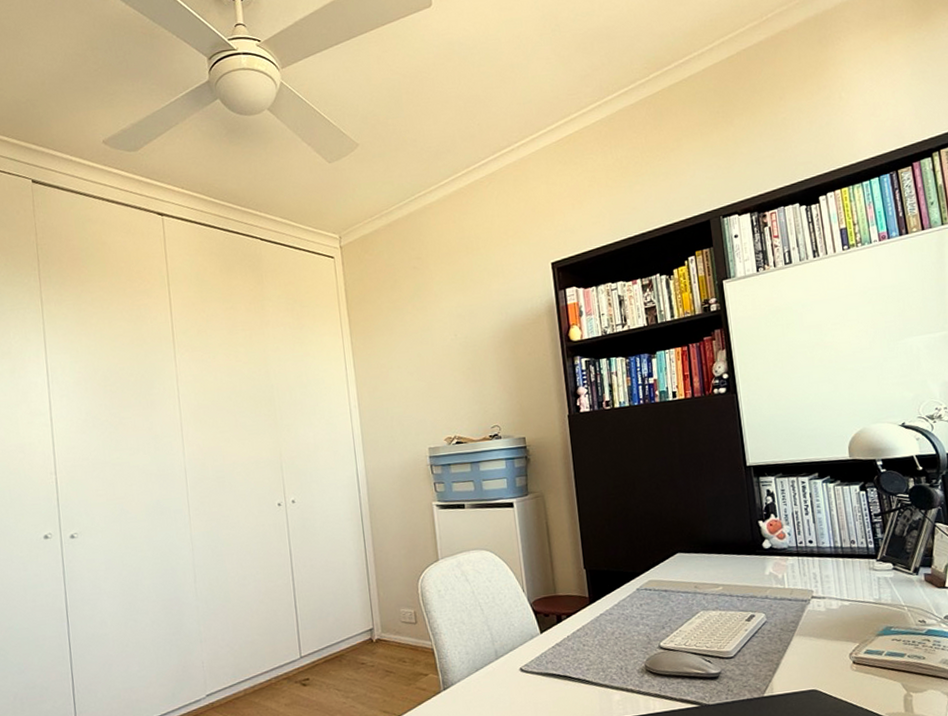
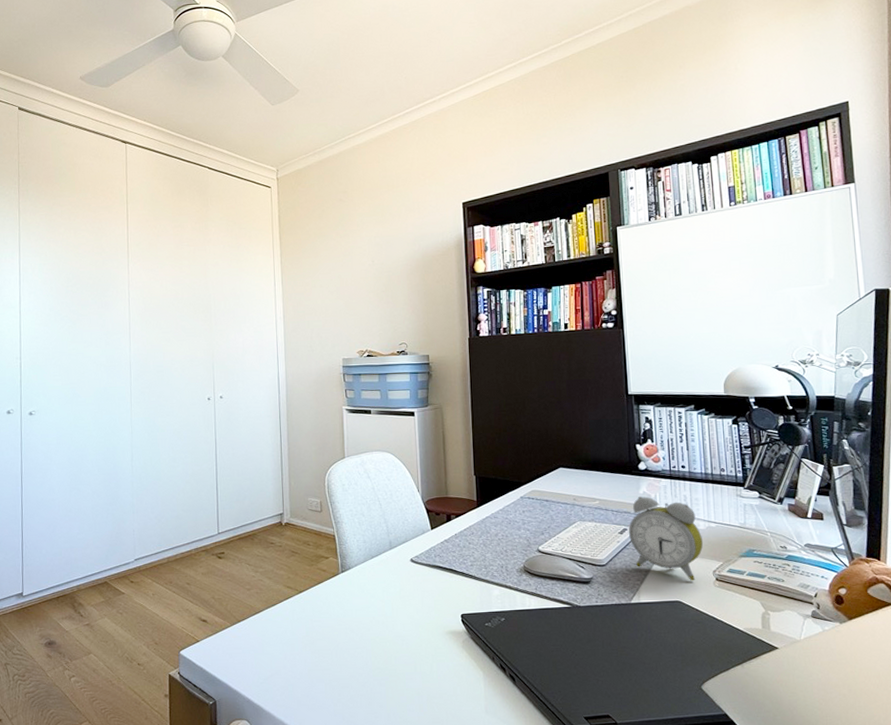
alarm clock: none [756,577,837,667] -> present [628,496,704,581]

